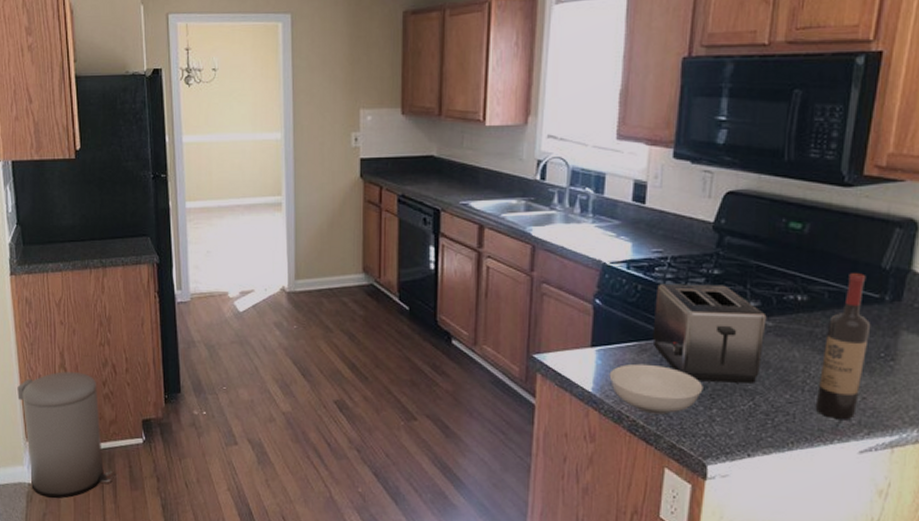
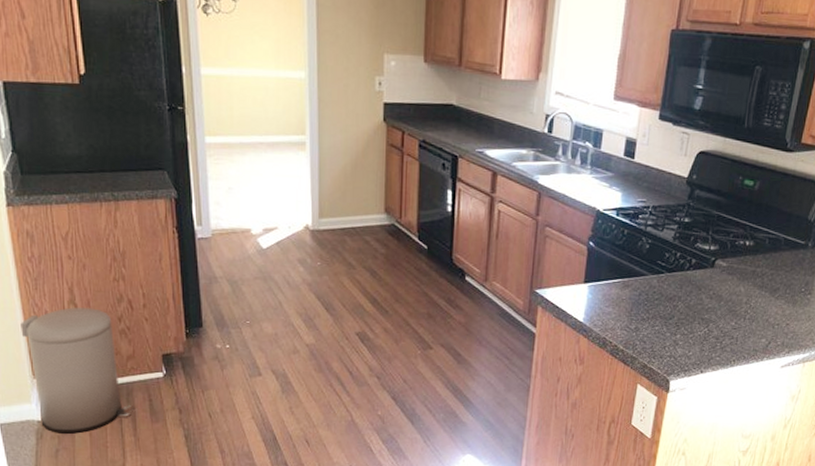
bowl: present [609,363,703,415] -> none [597,297,671,340]
toaster: present [652,283,767,384] -> none [634,229,723,313]
wine bottle: present [815,273,871,419] -> none [752,224,797,341]

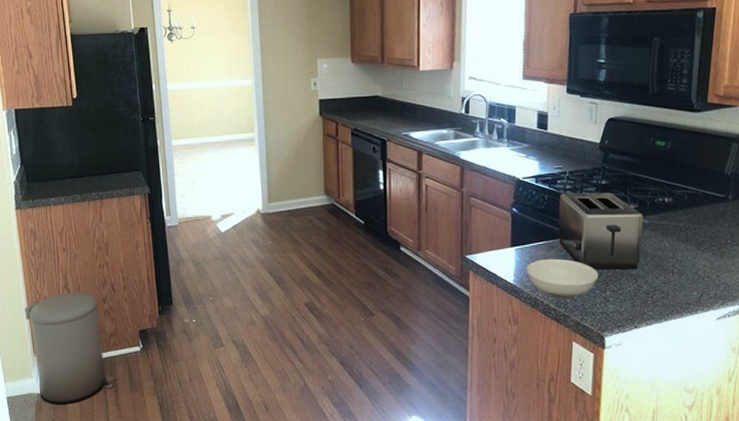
bowl: none [597,297,671,340] -> present [526,258,599,299]
toaster: none [634,229,723,313] -> present [558,192,643,270]

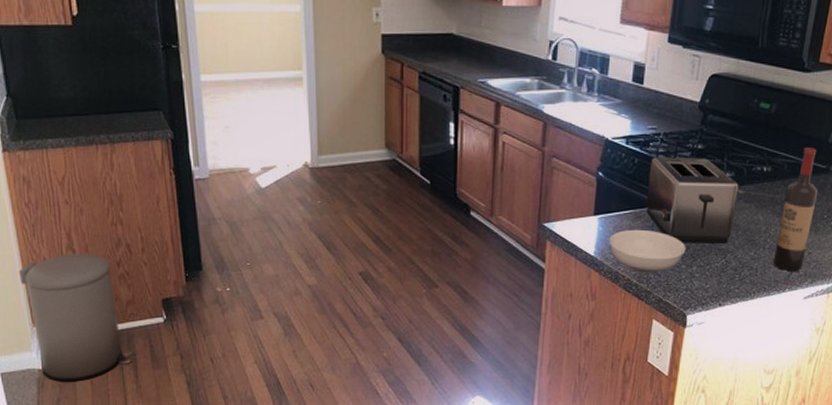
wine bottle: none [682,179,720,293] -> present [772,147,819,271]

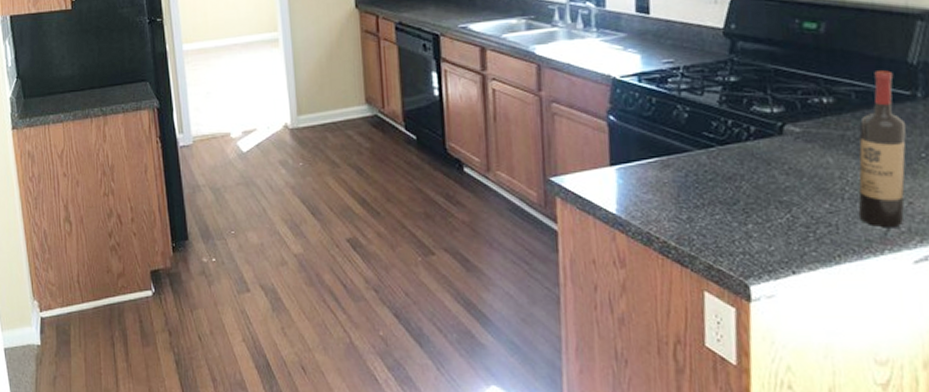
pedal bin: present [19,253,135,382] -> none [23,225,126,359]
bowl: present [609,229,686,273] -> none [632,180,735,234]
toaster: present [646,157,739,244] -> none [672,92,794,195]

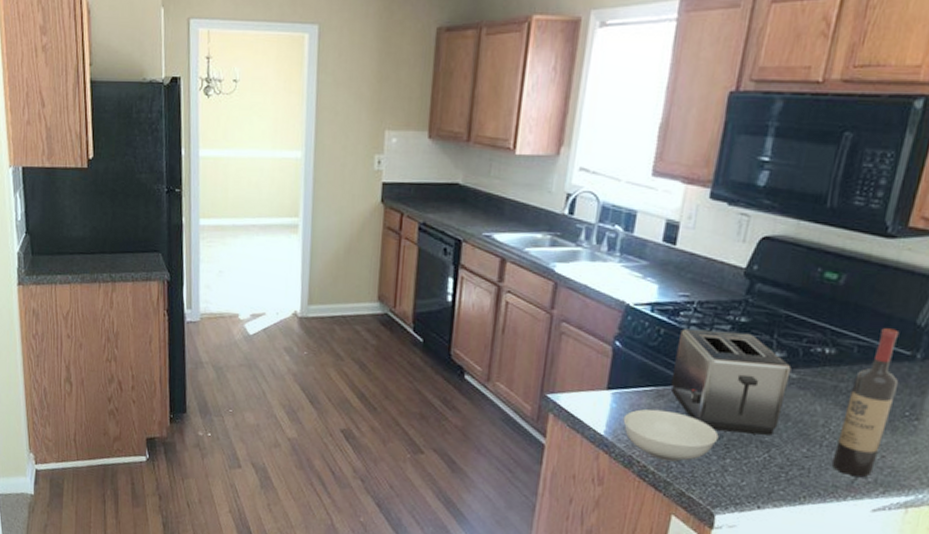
bowl: none [632,180,735,234] -> present [623,409,719,462]
toaster: none [672,92,794,195] -> present [671,328,791,436]

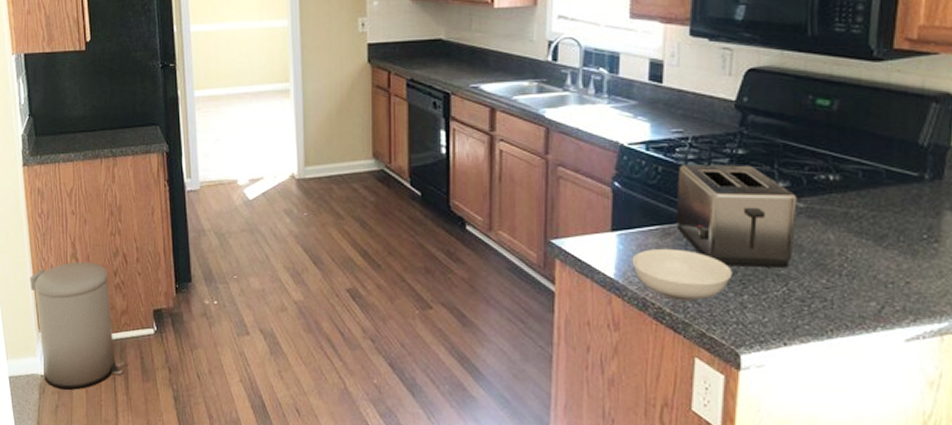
pedal bin: none [22,385,118,511] -> present [30,262,127,390]
wine bottle: present [831,328,900,477] -> none [854,151,911,305]

